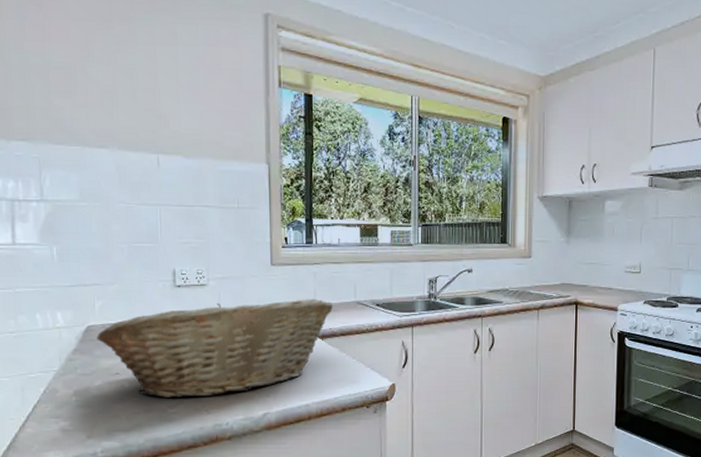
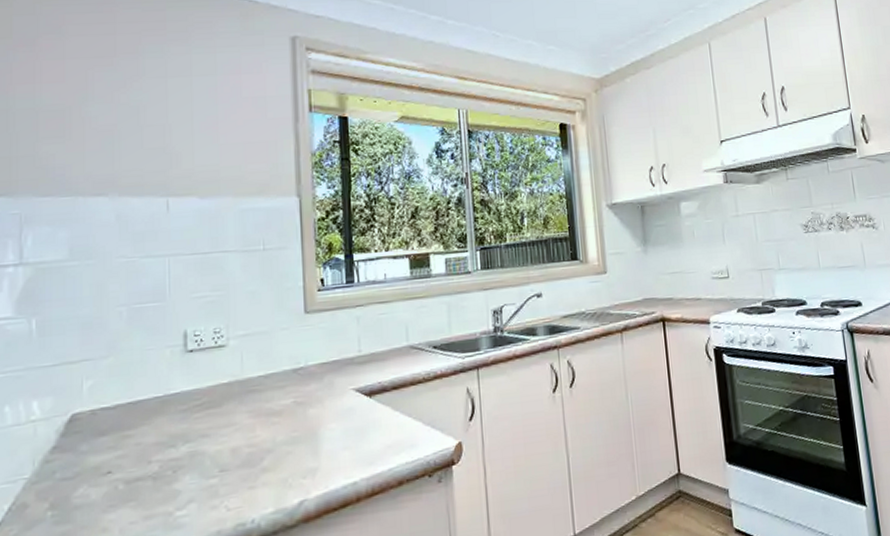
fruit basket: present [97,299,333,398] -> none [83,348,381,497]

